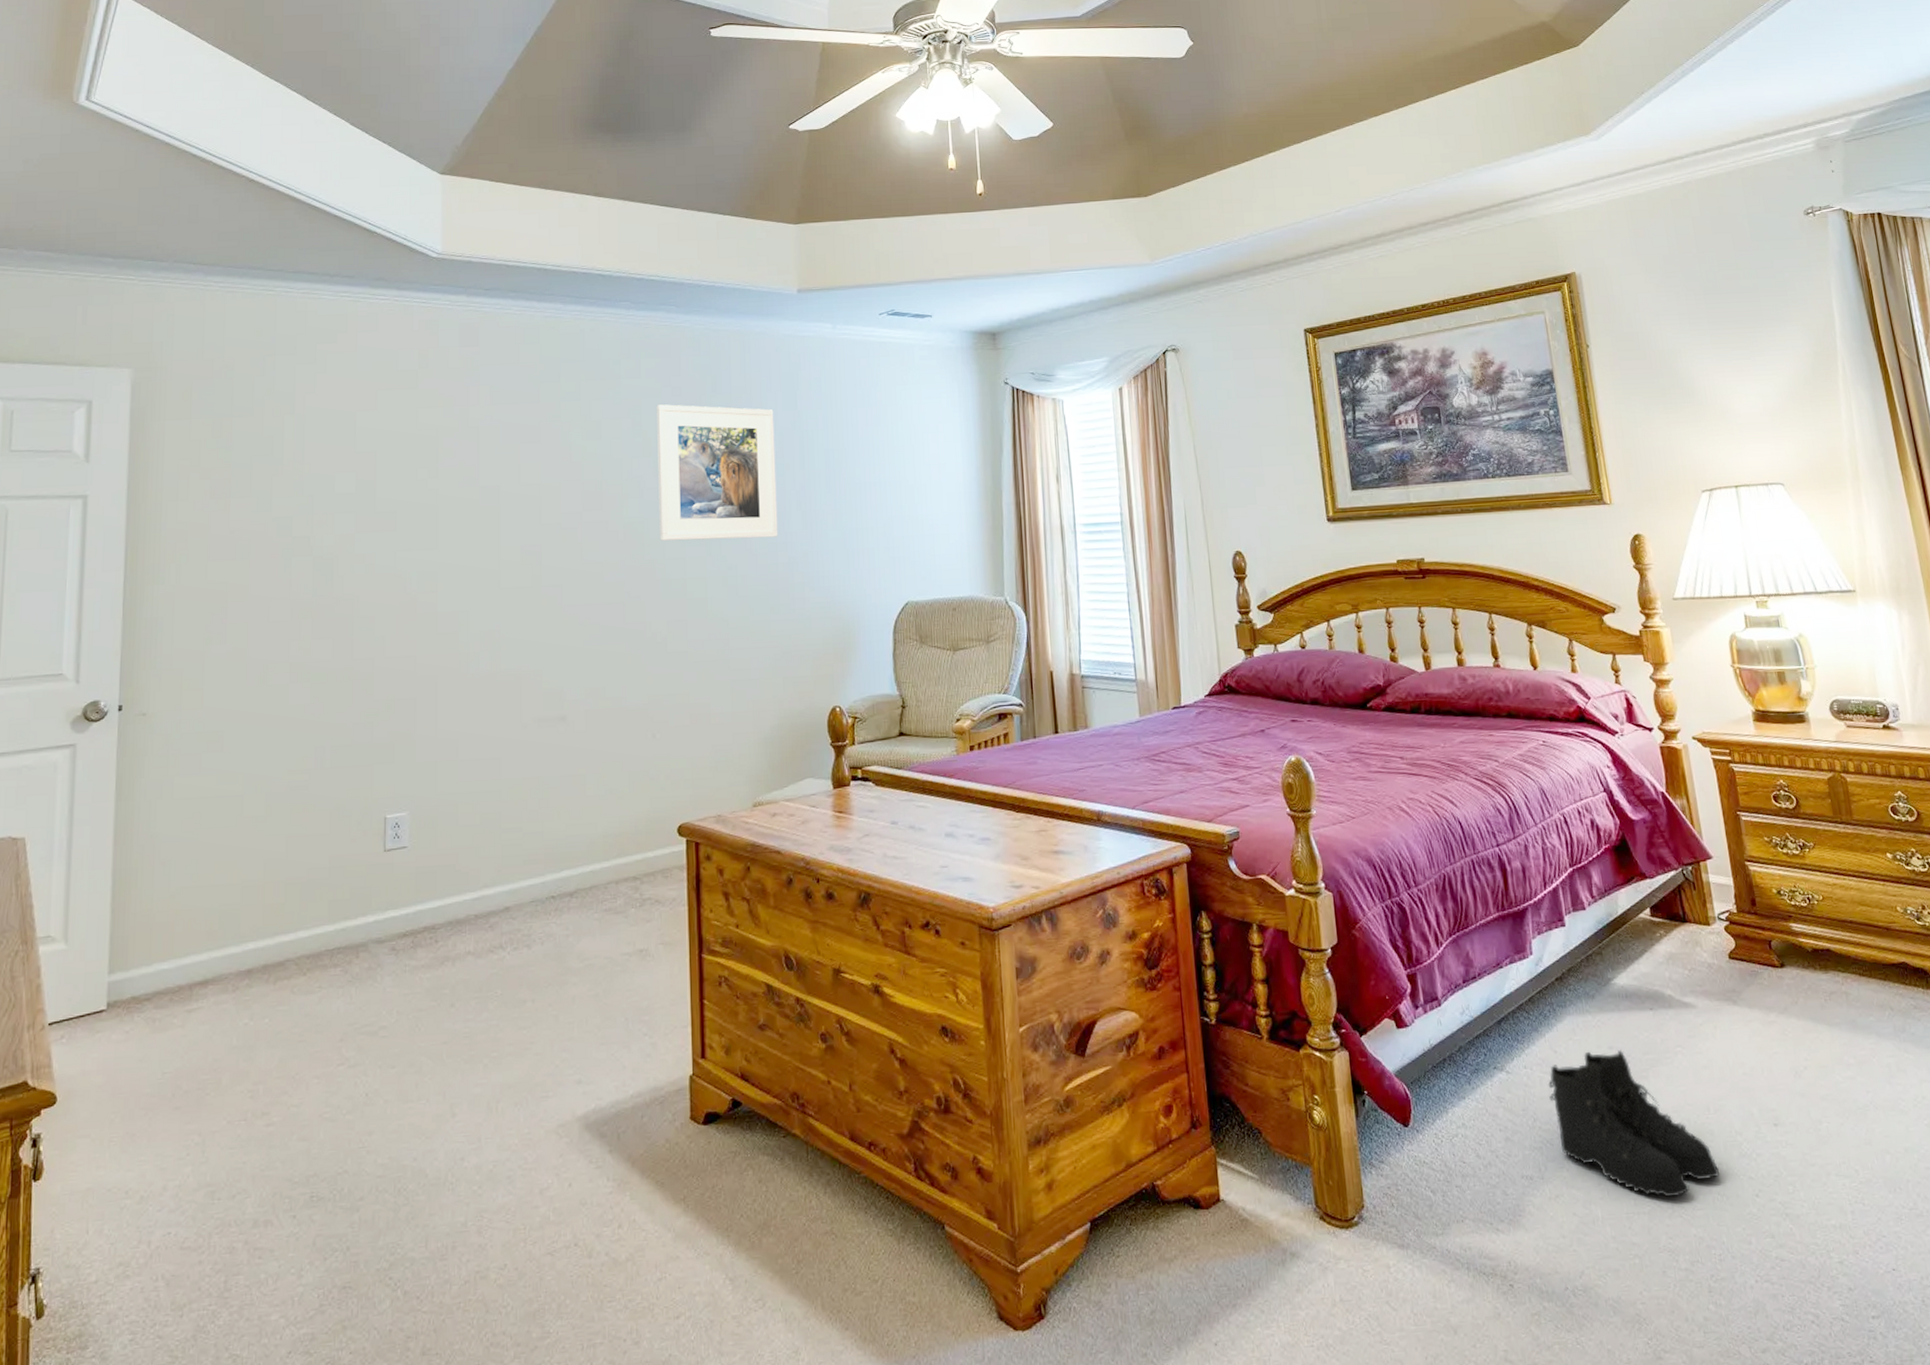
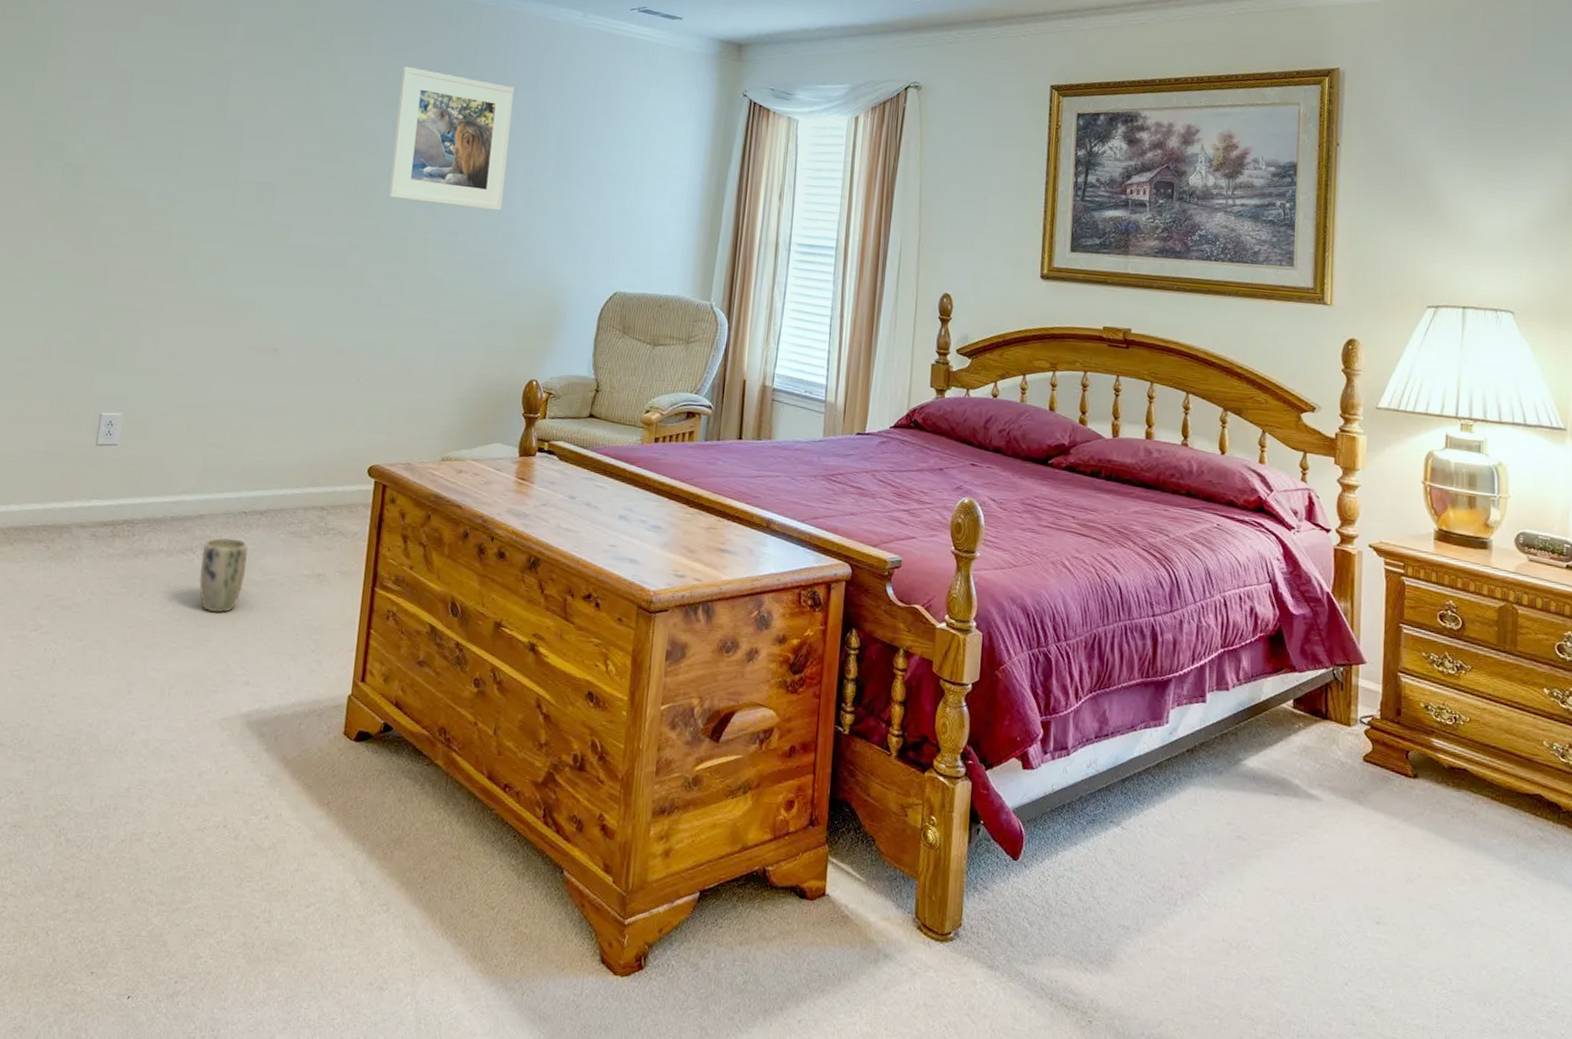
plant pot: none [514,926,563,1010] -> present [199,537,248,613]
boots: present [1548,1050,1720,1198] -> none [1159,822,1314,972]

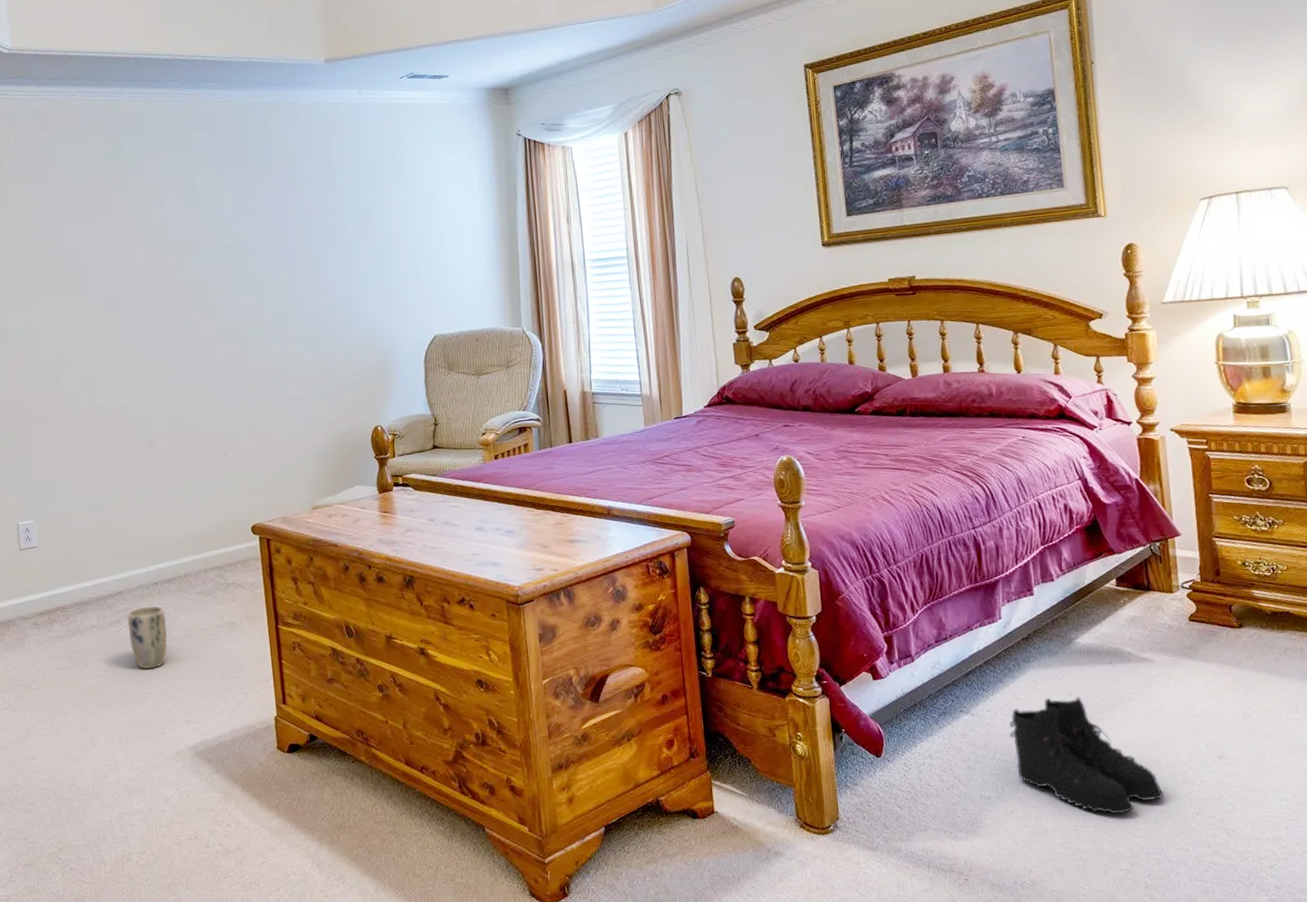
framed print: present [388,66,515,211] -> none [207,171,320,292]
boots: none [1159,822,1314,972] -> present [1009,697,1164,814]

